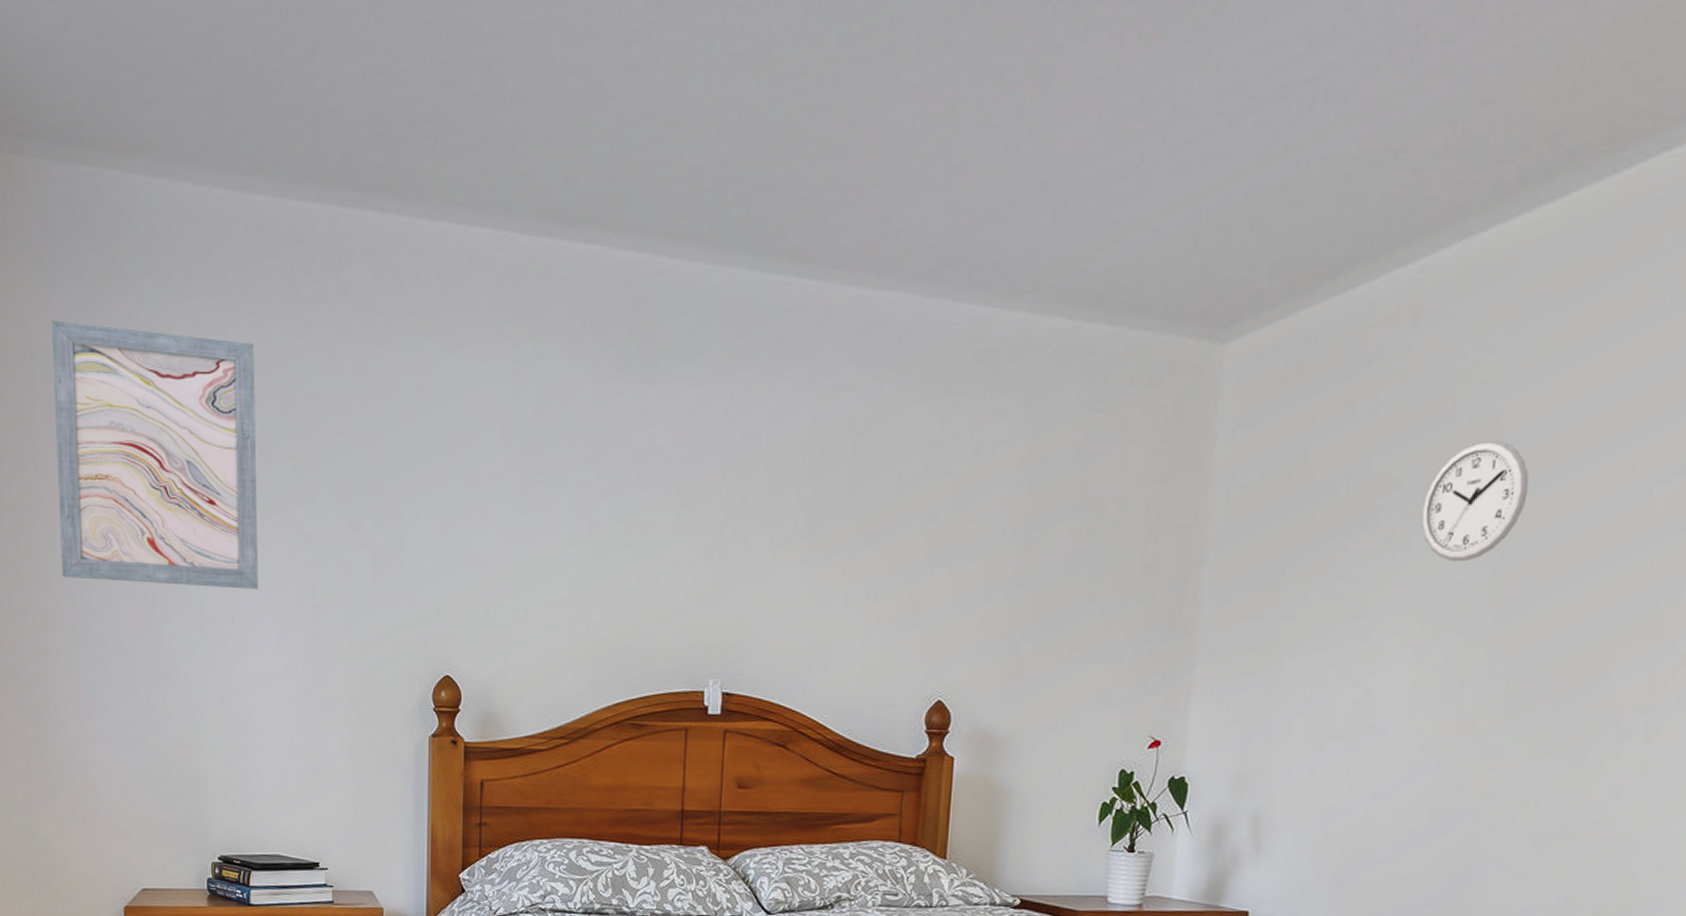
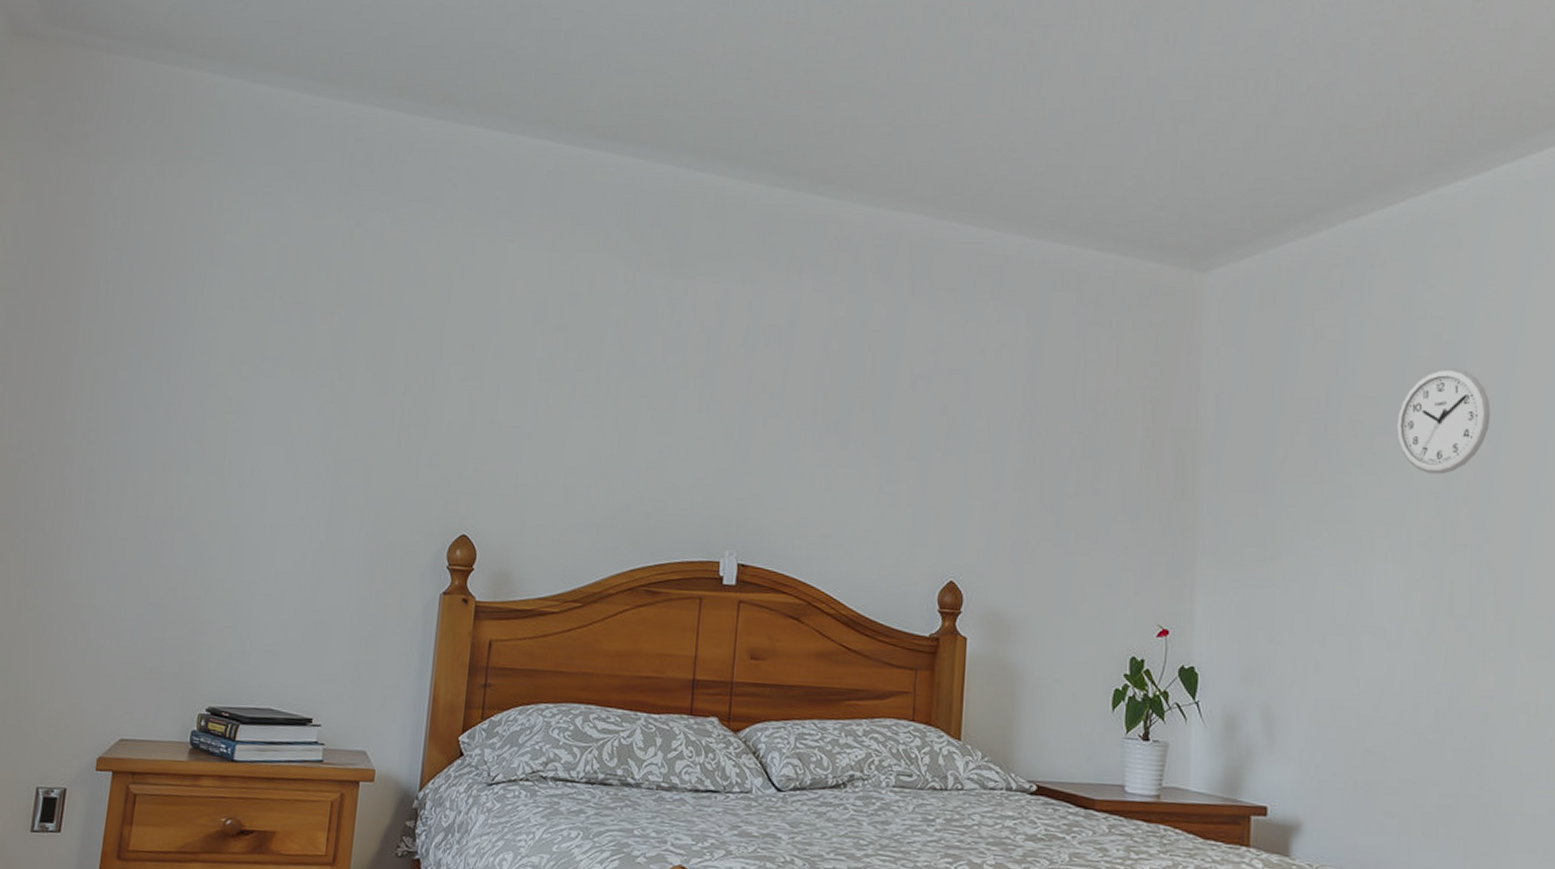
wall art: present [51,320,258,589] -> none [87,191,307,443]

